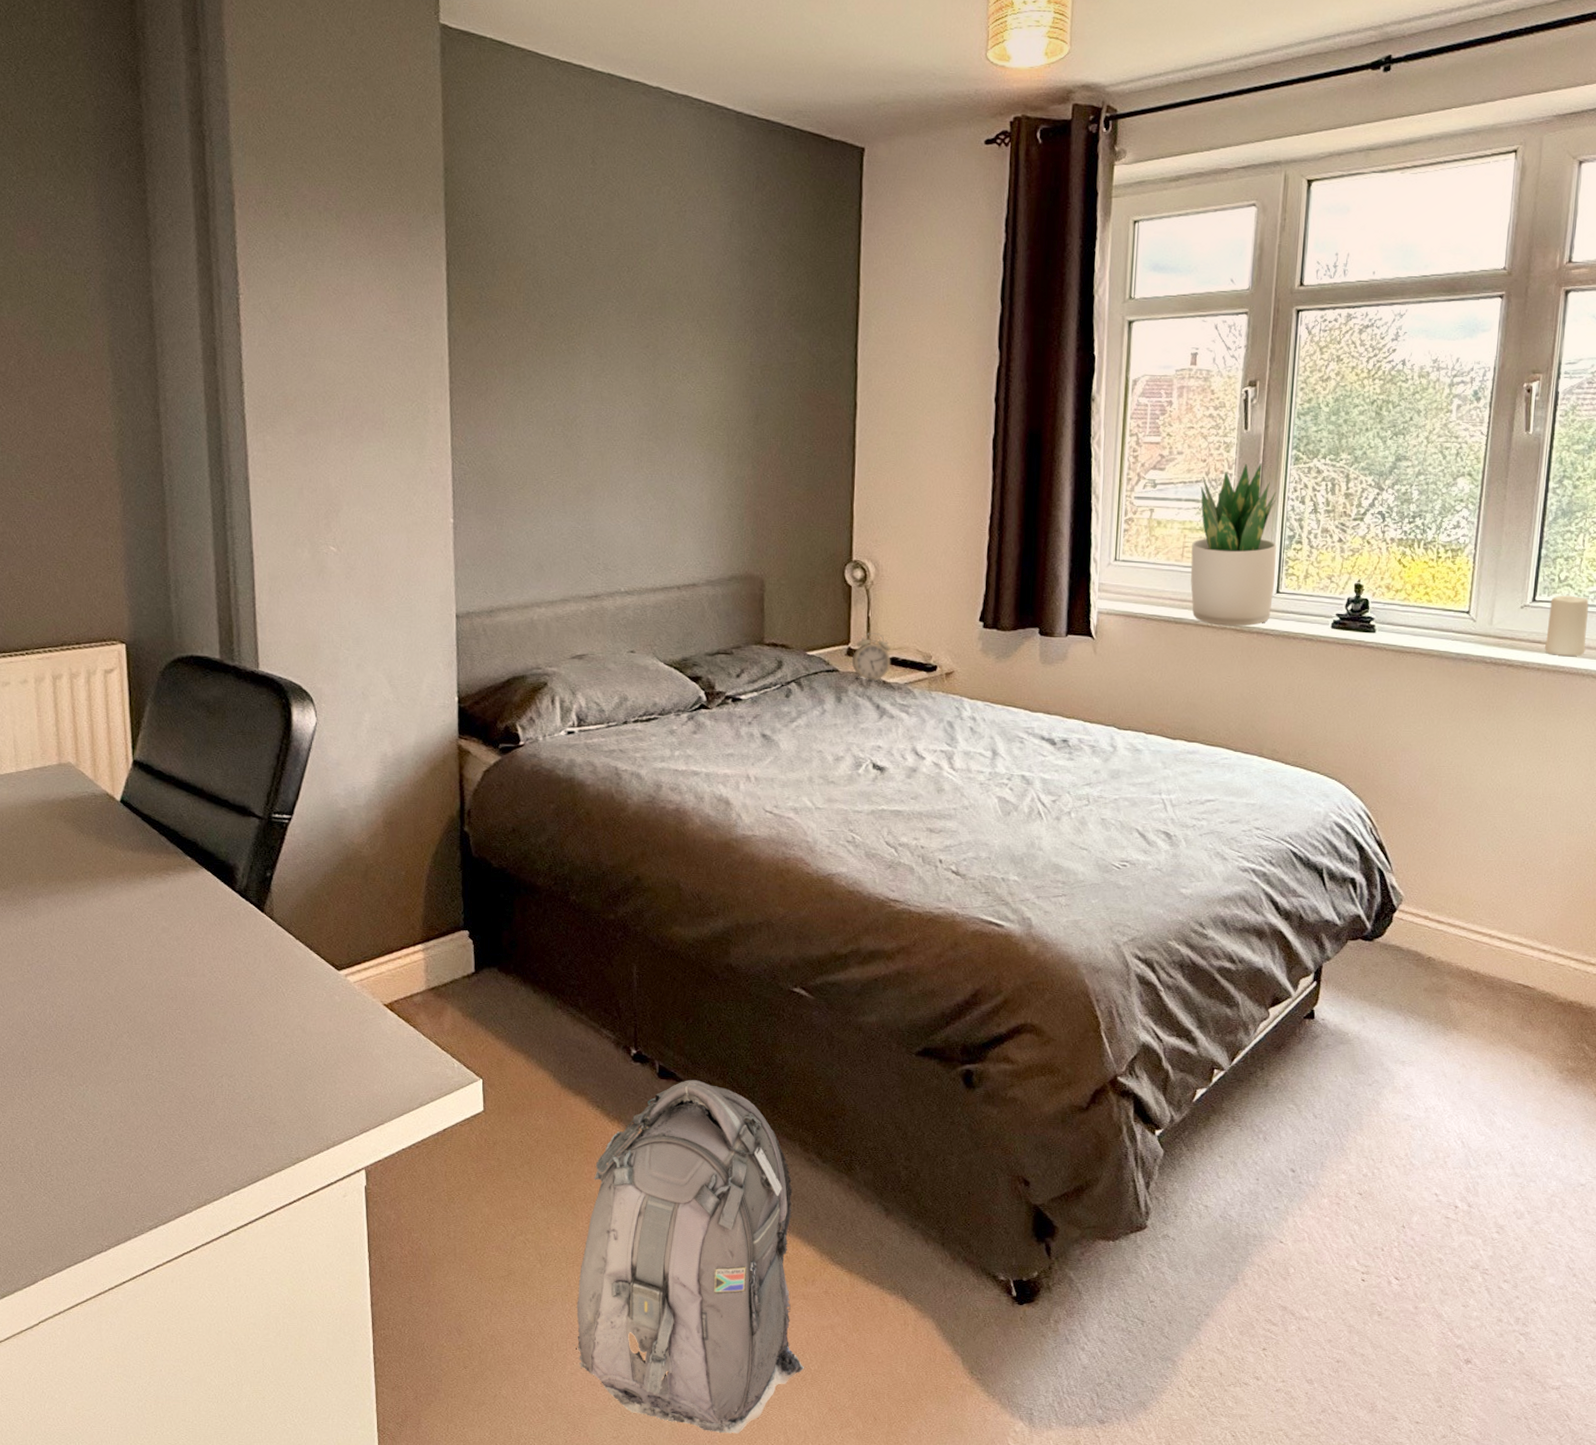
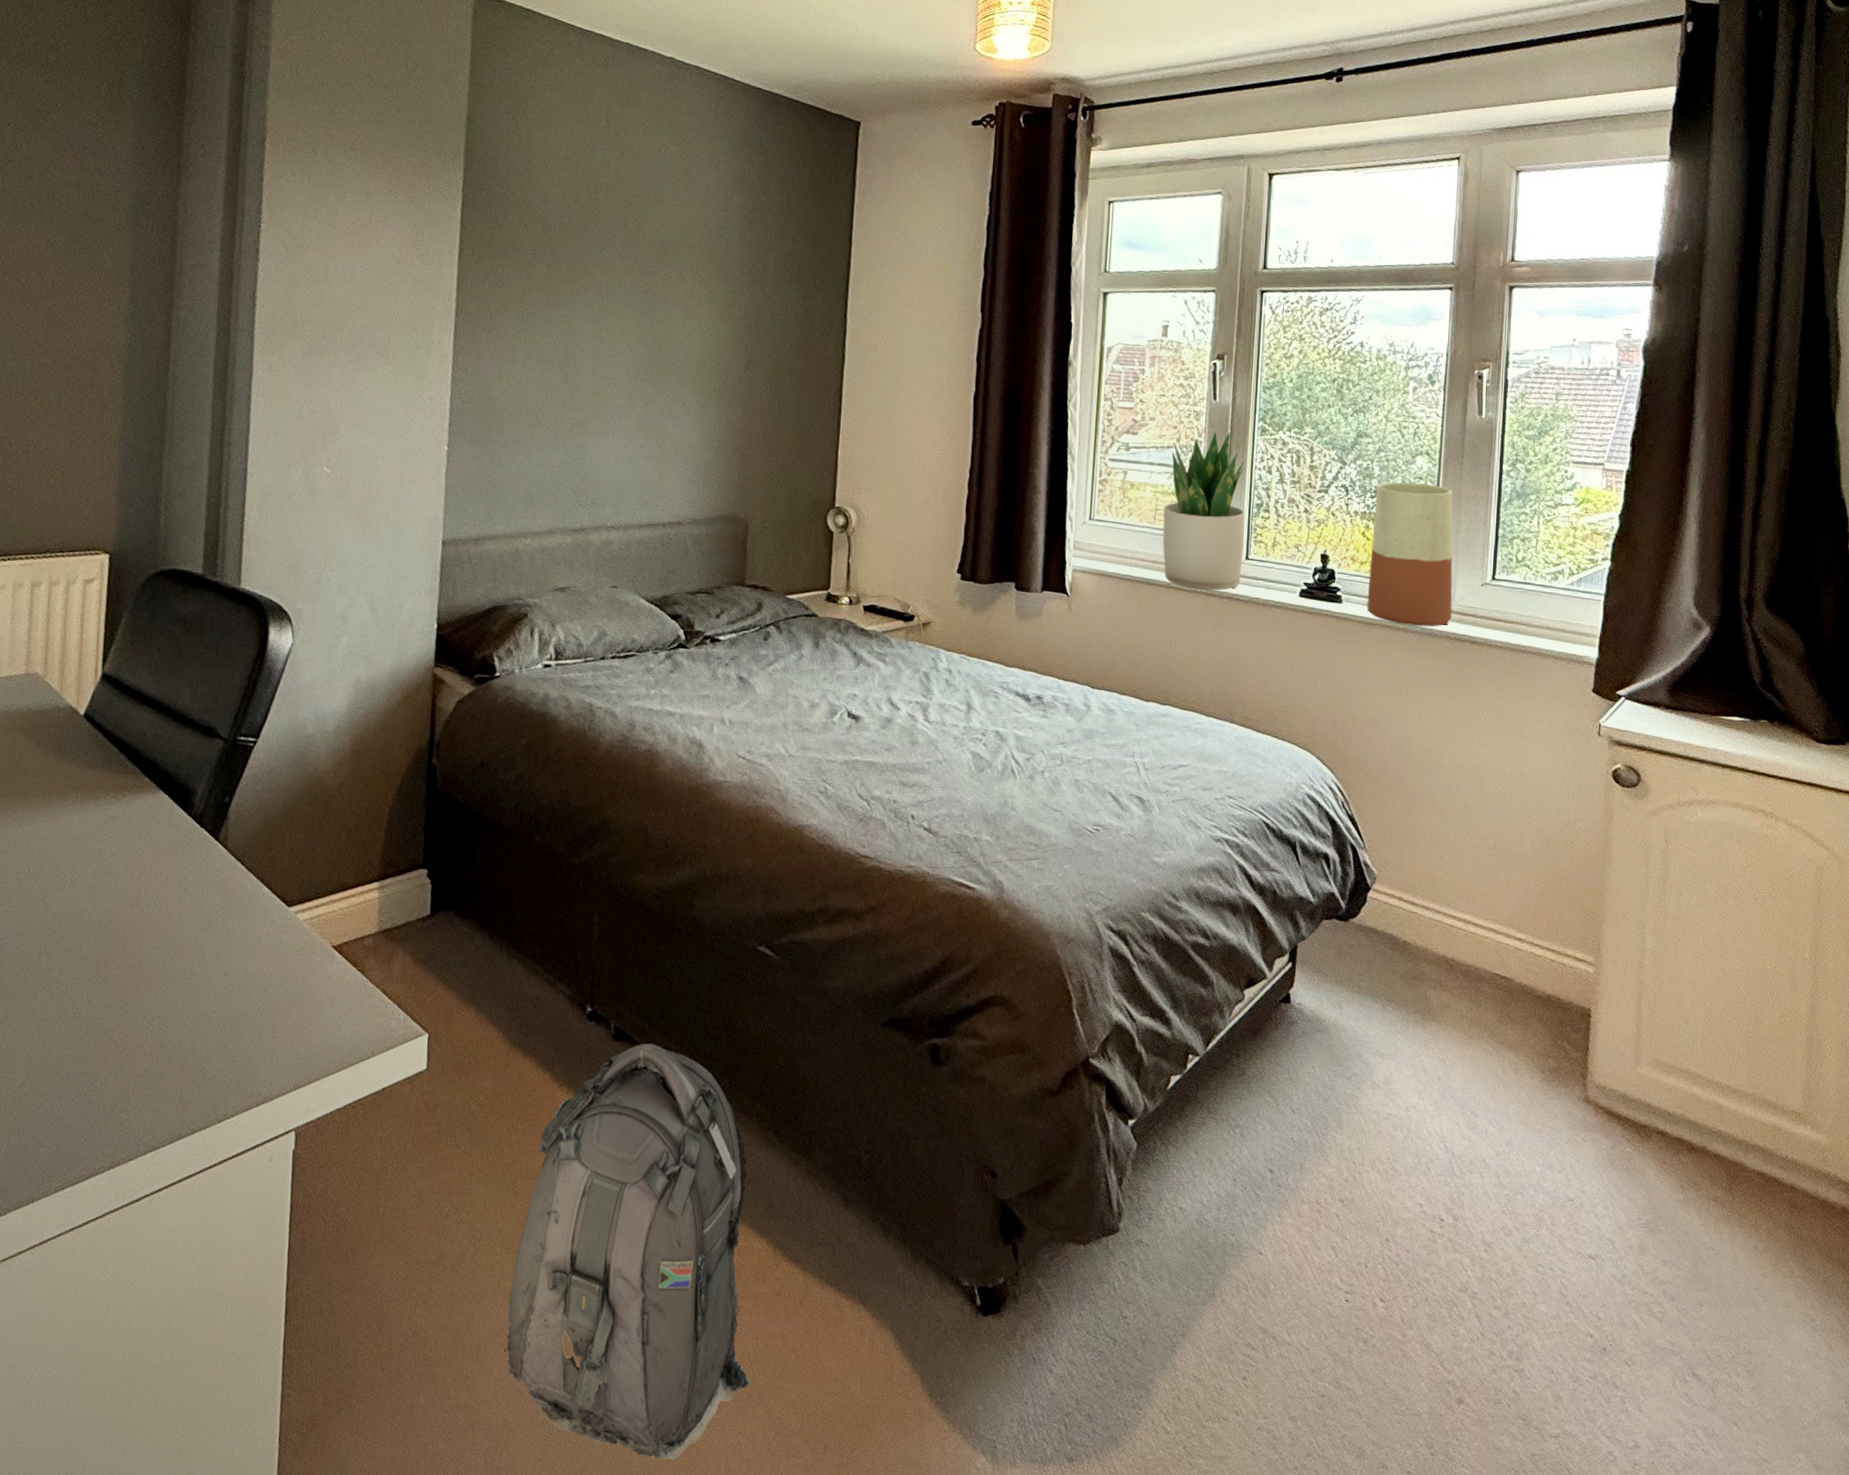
alarm clock: present [851,632,891,682] -> none [830,578,870,629]
vase: none [1401,505,1495,653] -> present [1367,482,1453,627]
candle: present [1544,595,1589,657] -> none [1505,575,1546,636]

